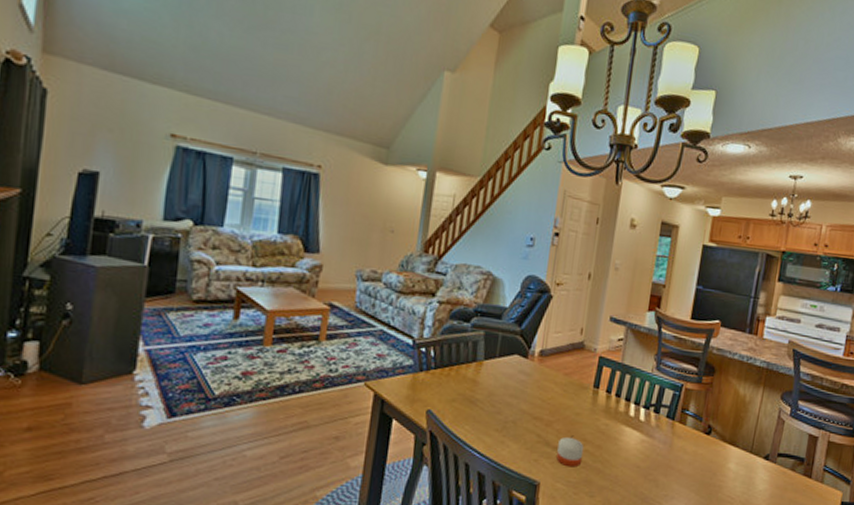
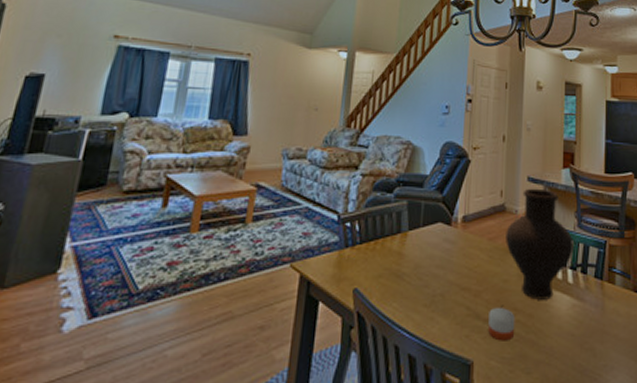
vase: none [581,328,650,434] -> present [506,188,574,300]

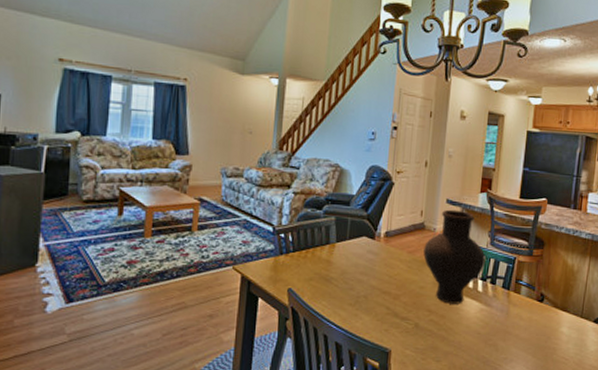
candle: present [488,308,515,341] -> none [405,309,429,336]

